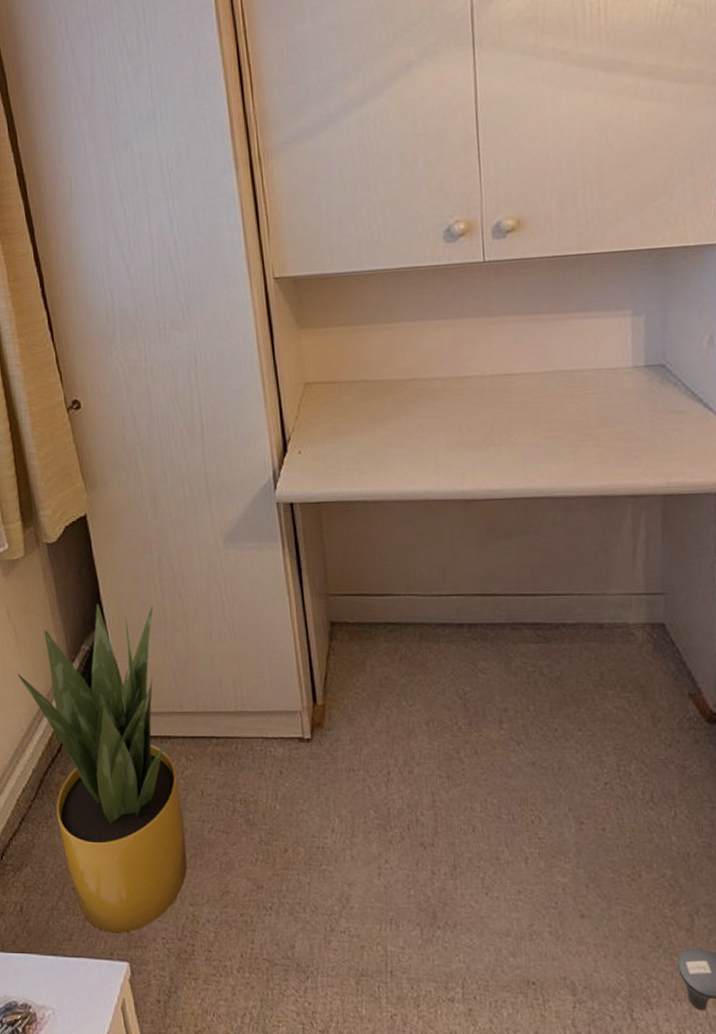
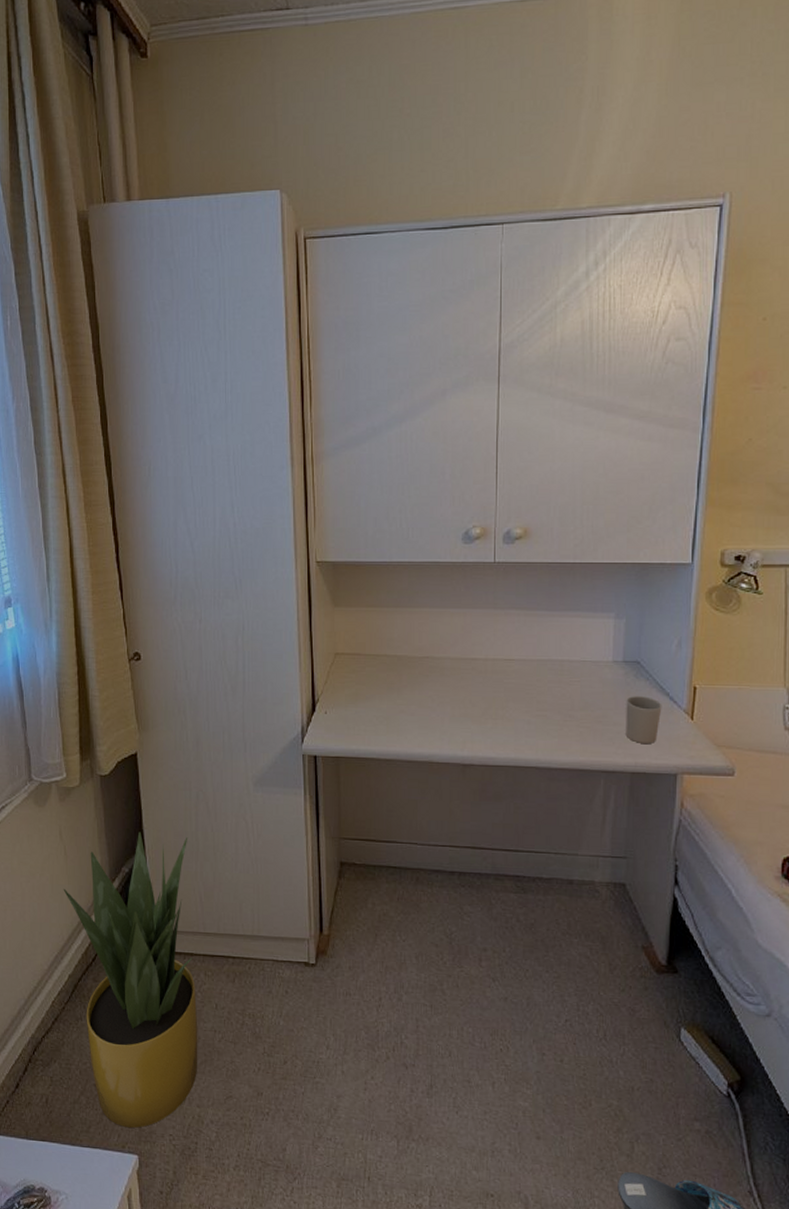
mug: none [651,405,696,461] -> present [625,696,662,745]

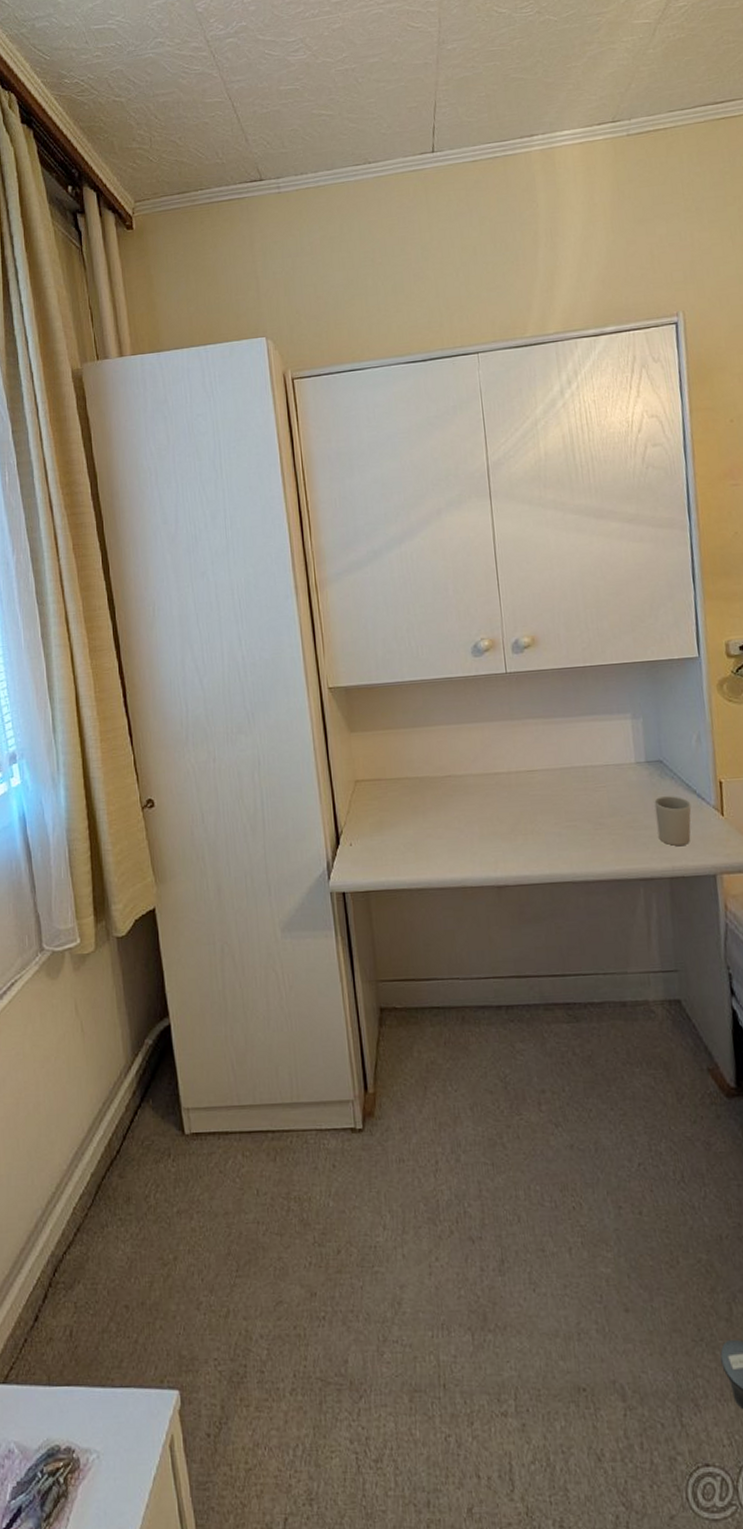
planter: present [63,831,198,1128] -> none [81,996,241,1356]

